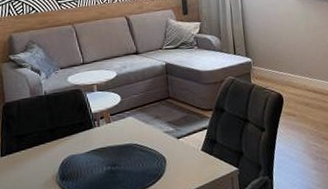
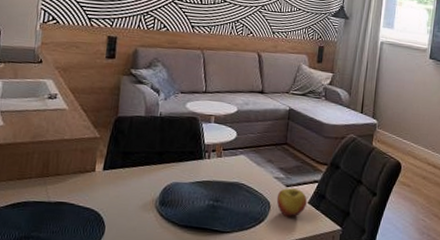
apple: none [170,139,200,168] -> present [276,188,307,217]

